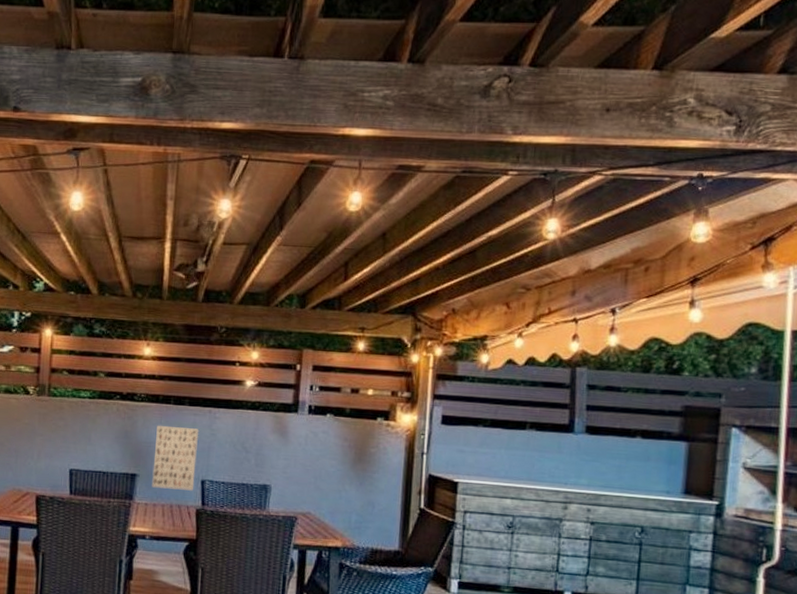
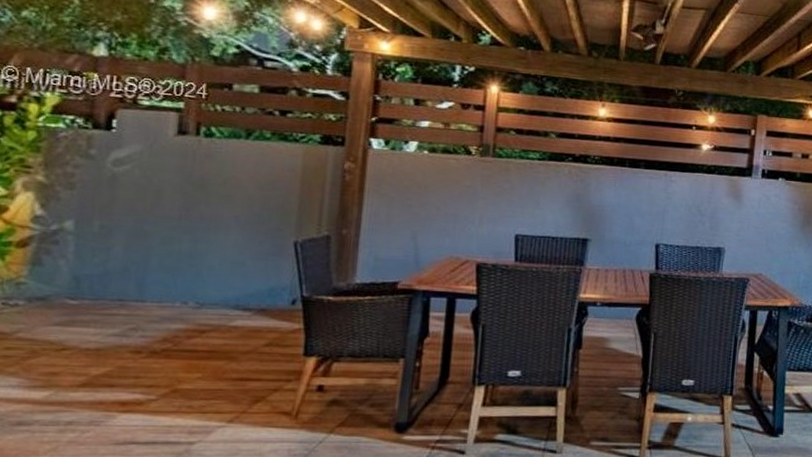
wall art: present [152,425,200,491] -> none [604,188,655,255]

